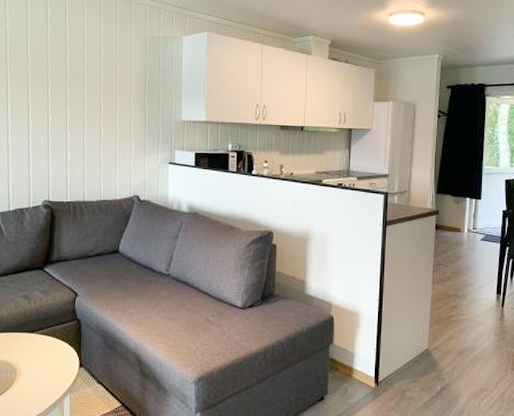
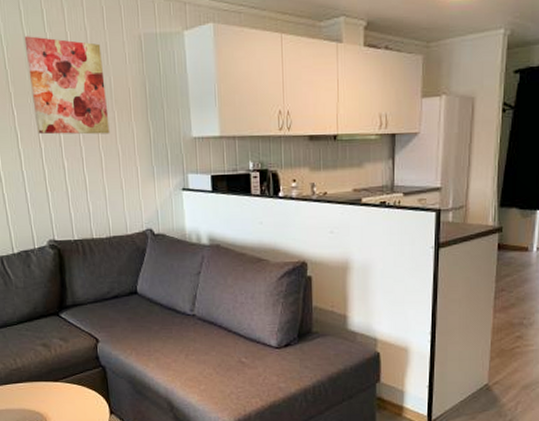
wall art: none [47,30,112,113] -> present [24,36,110,135]

